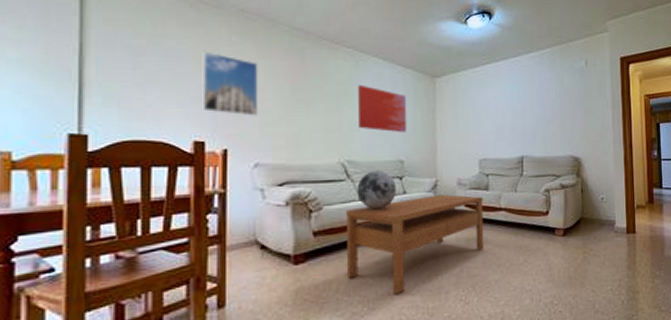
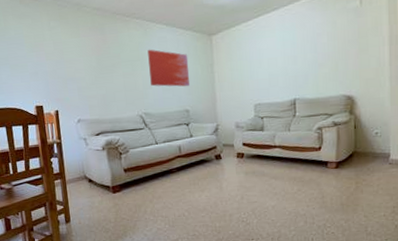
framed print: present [202,51,259,116] -> none [32,36,76,84]
coffee table: present [345,194,484,295] -> none [146,136,262,216]
decorative sphere: present [357,170,397,210] -> none [153,119,185,151]

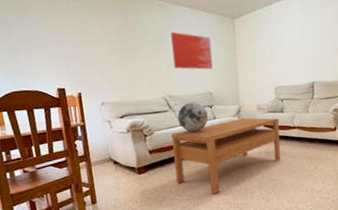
coffee table: none [146,136,262,216] -> present [170,118,281,195]
decorative sphere: none [153,119,185,151] -> present [177,101,209,133]

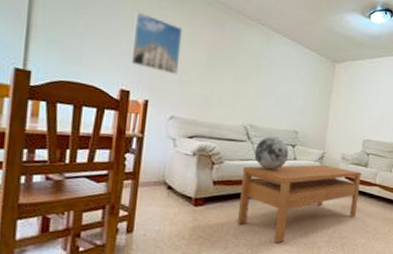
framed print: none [51,17,99,66] -> present [131,11,183,75]
wall art: present [171,31,214,70] -> none [263,59,308,108]

